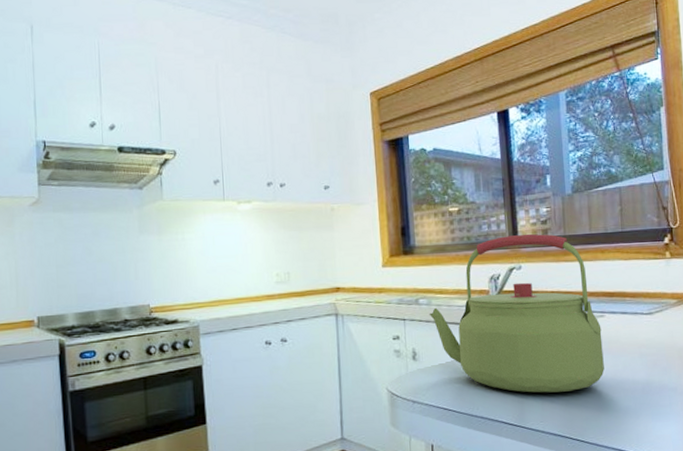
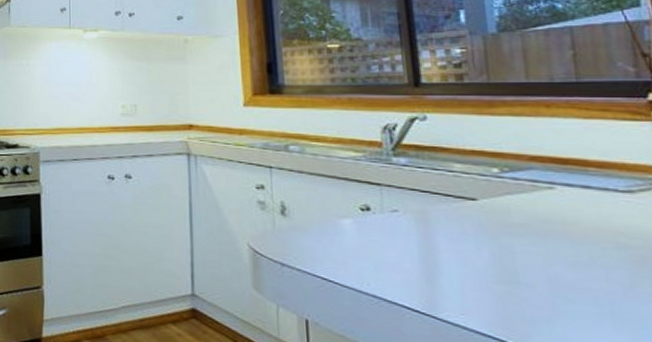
kettle: present [429,233,605,393] -> none [301,78,558,281]

